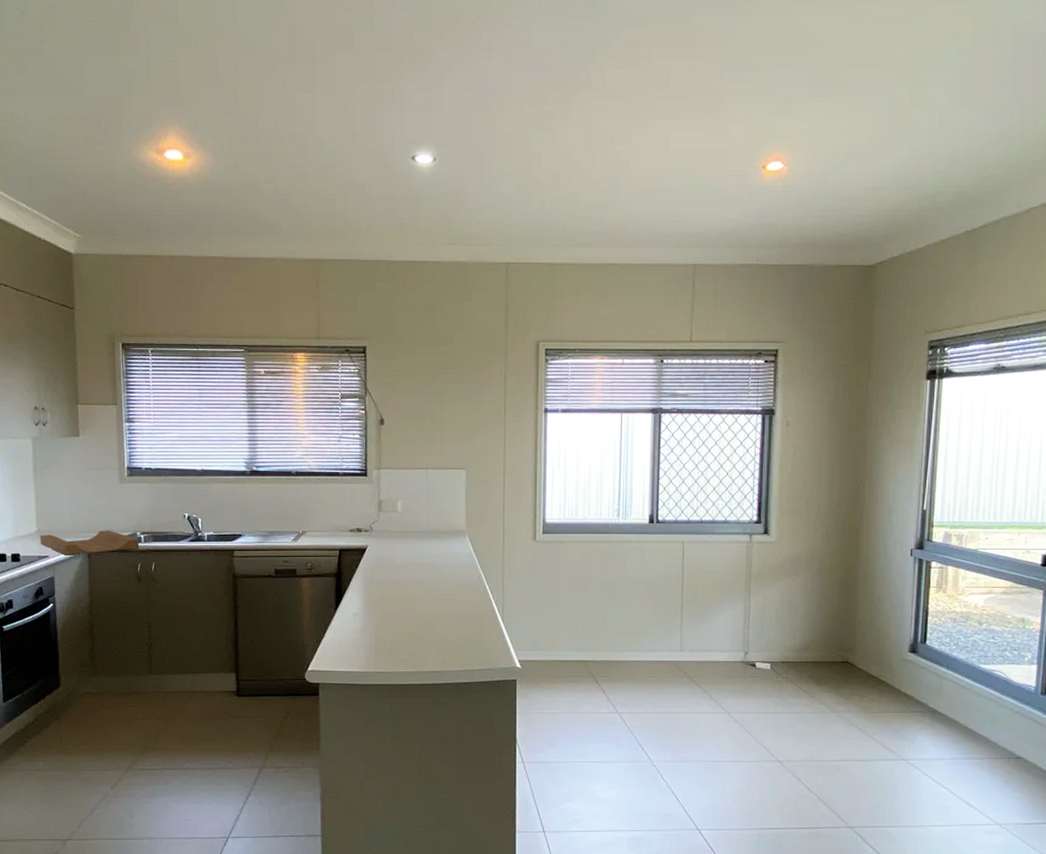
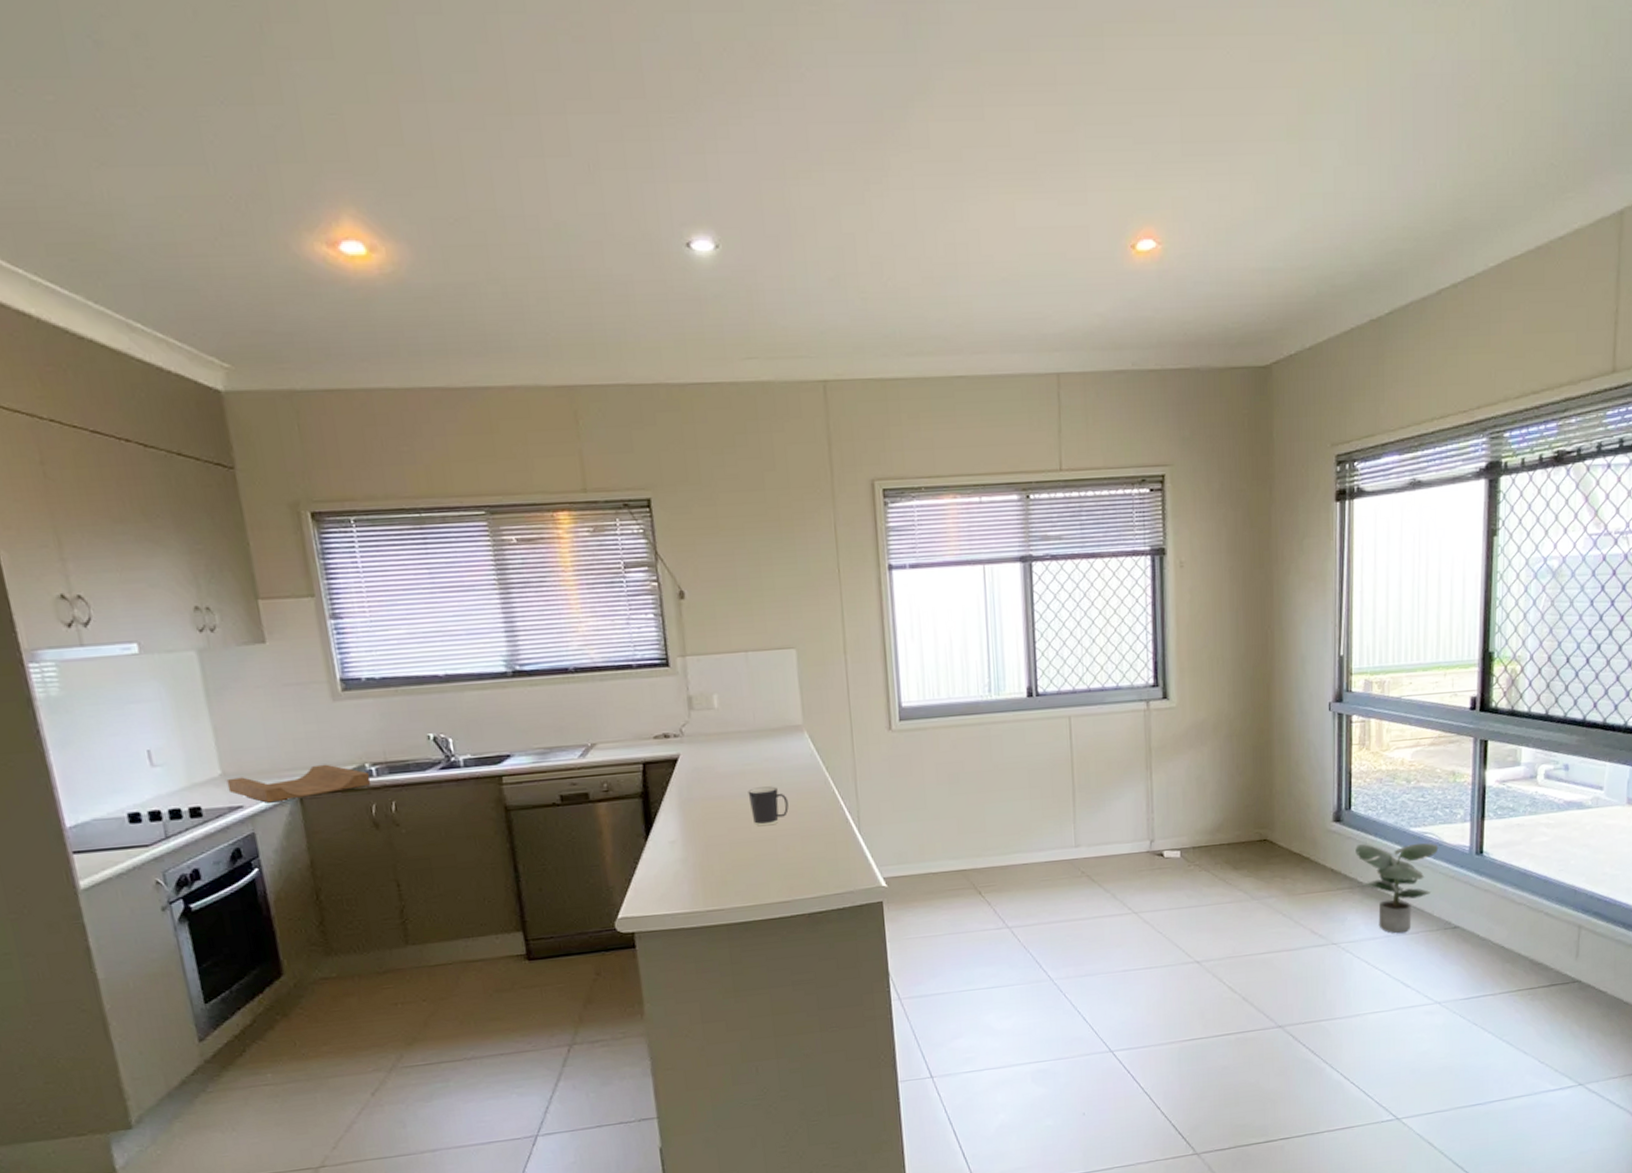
mug: none [417,577,448,609] -> present [748,786,789,827]
potted plant: none [927,675,1006,757] -> present [1354,842,1439,934]

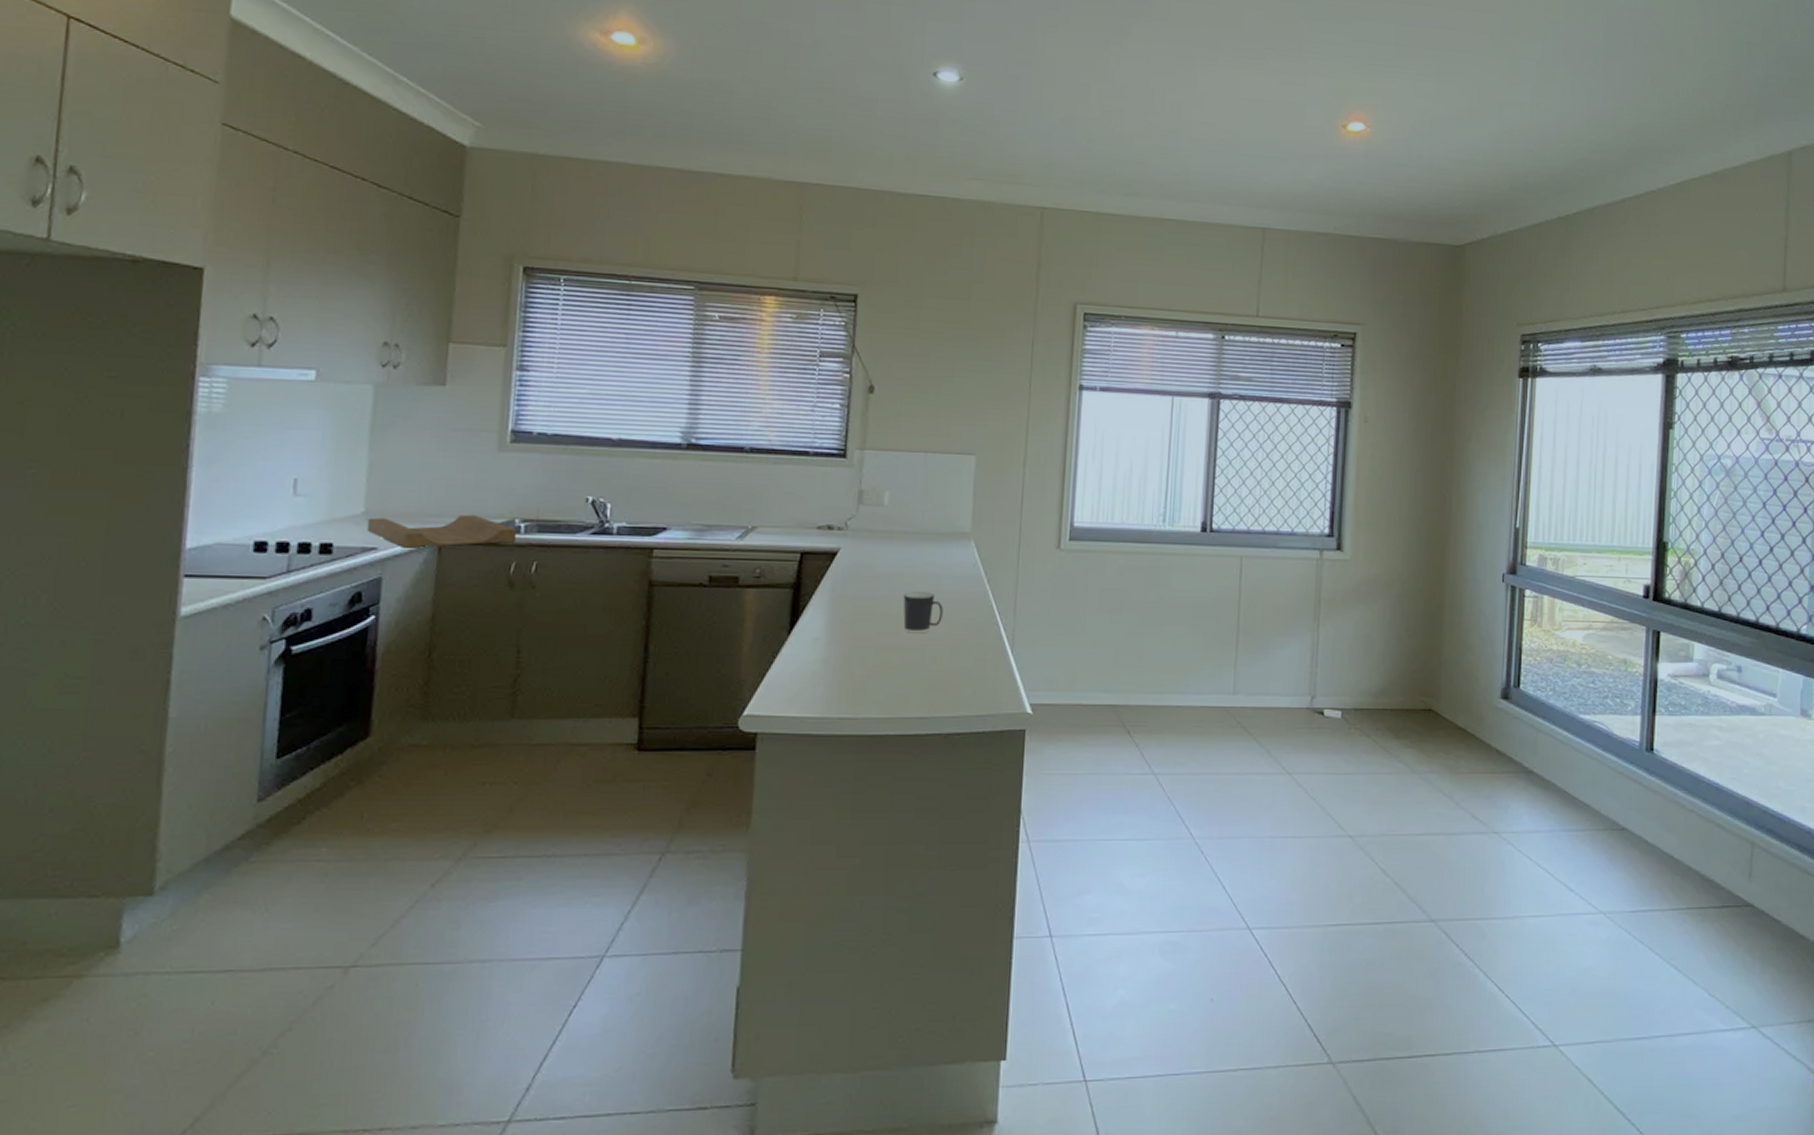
potted plant: present [1354,842,1439,934] -> none [1521,726,1608,829]

